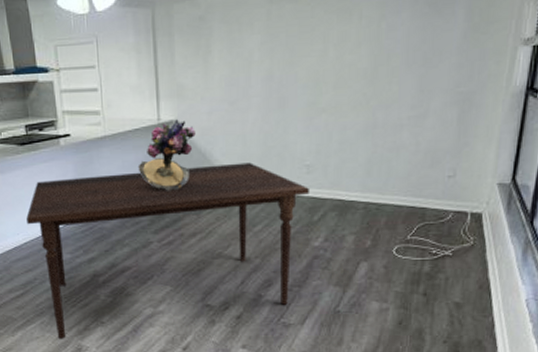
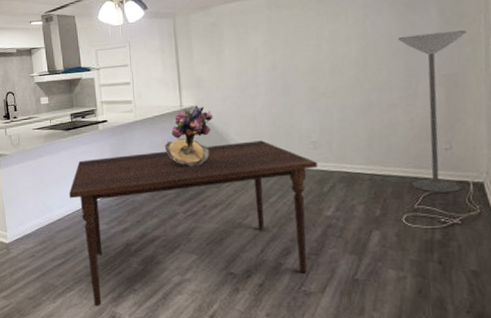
floor lamp: none [407,39,493,223] -> present [397,30,467,193]

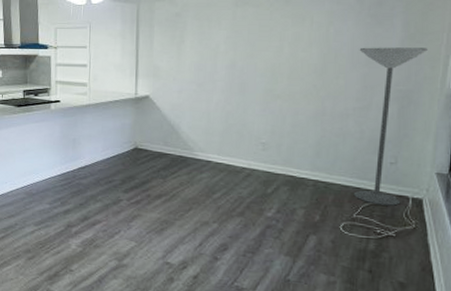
dining table: present [69,140,318,306] -> none [15,136,265,283]
bouquet: present [164,105,213,167] -> none [115,95,167,156]

